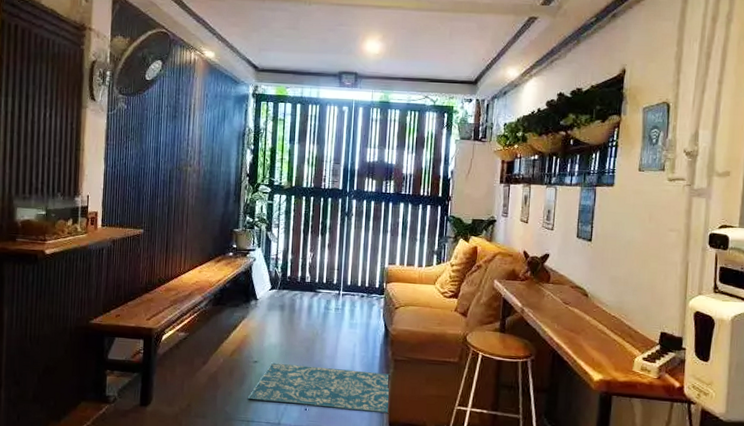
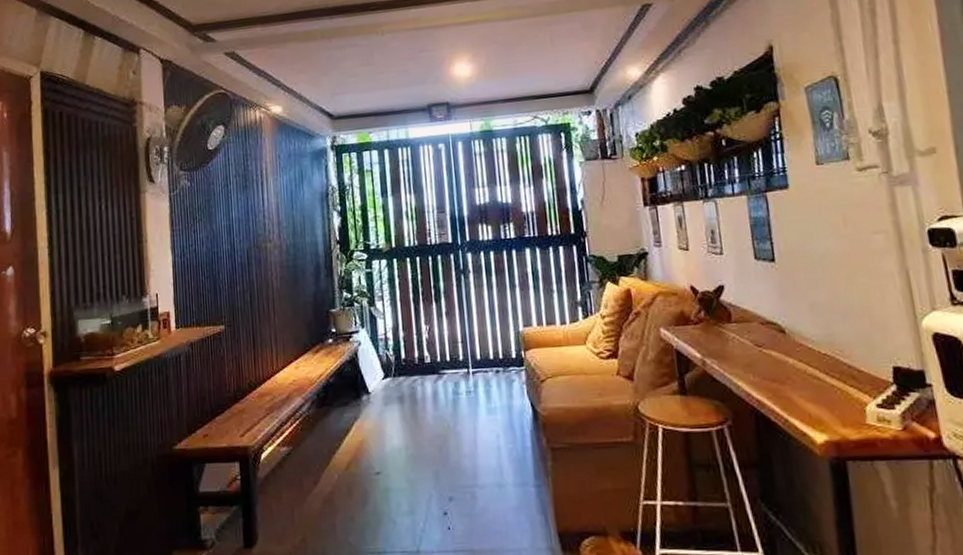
rug: present [247,362,391,413] -> none [374,468,554,524]

